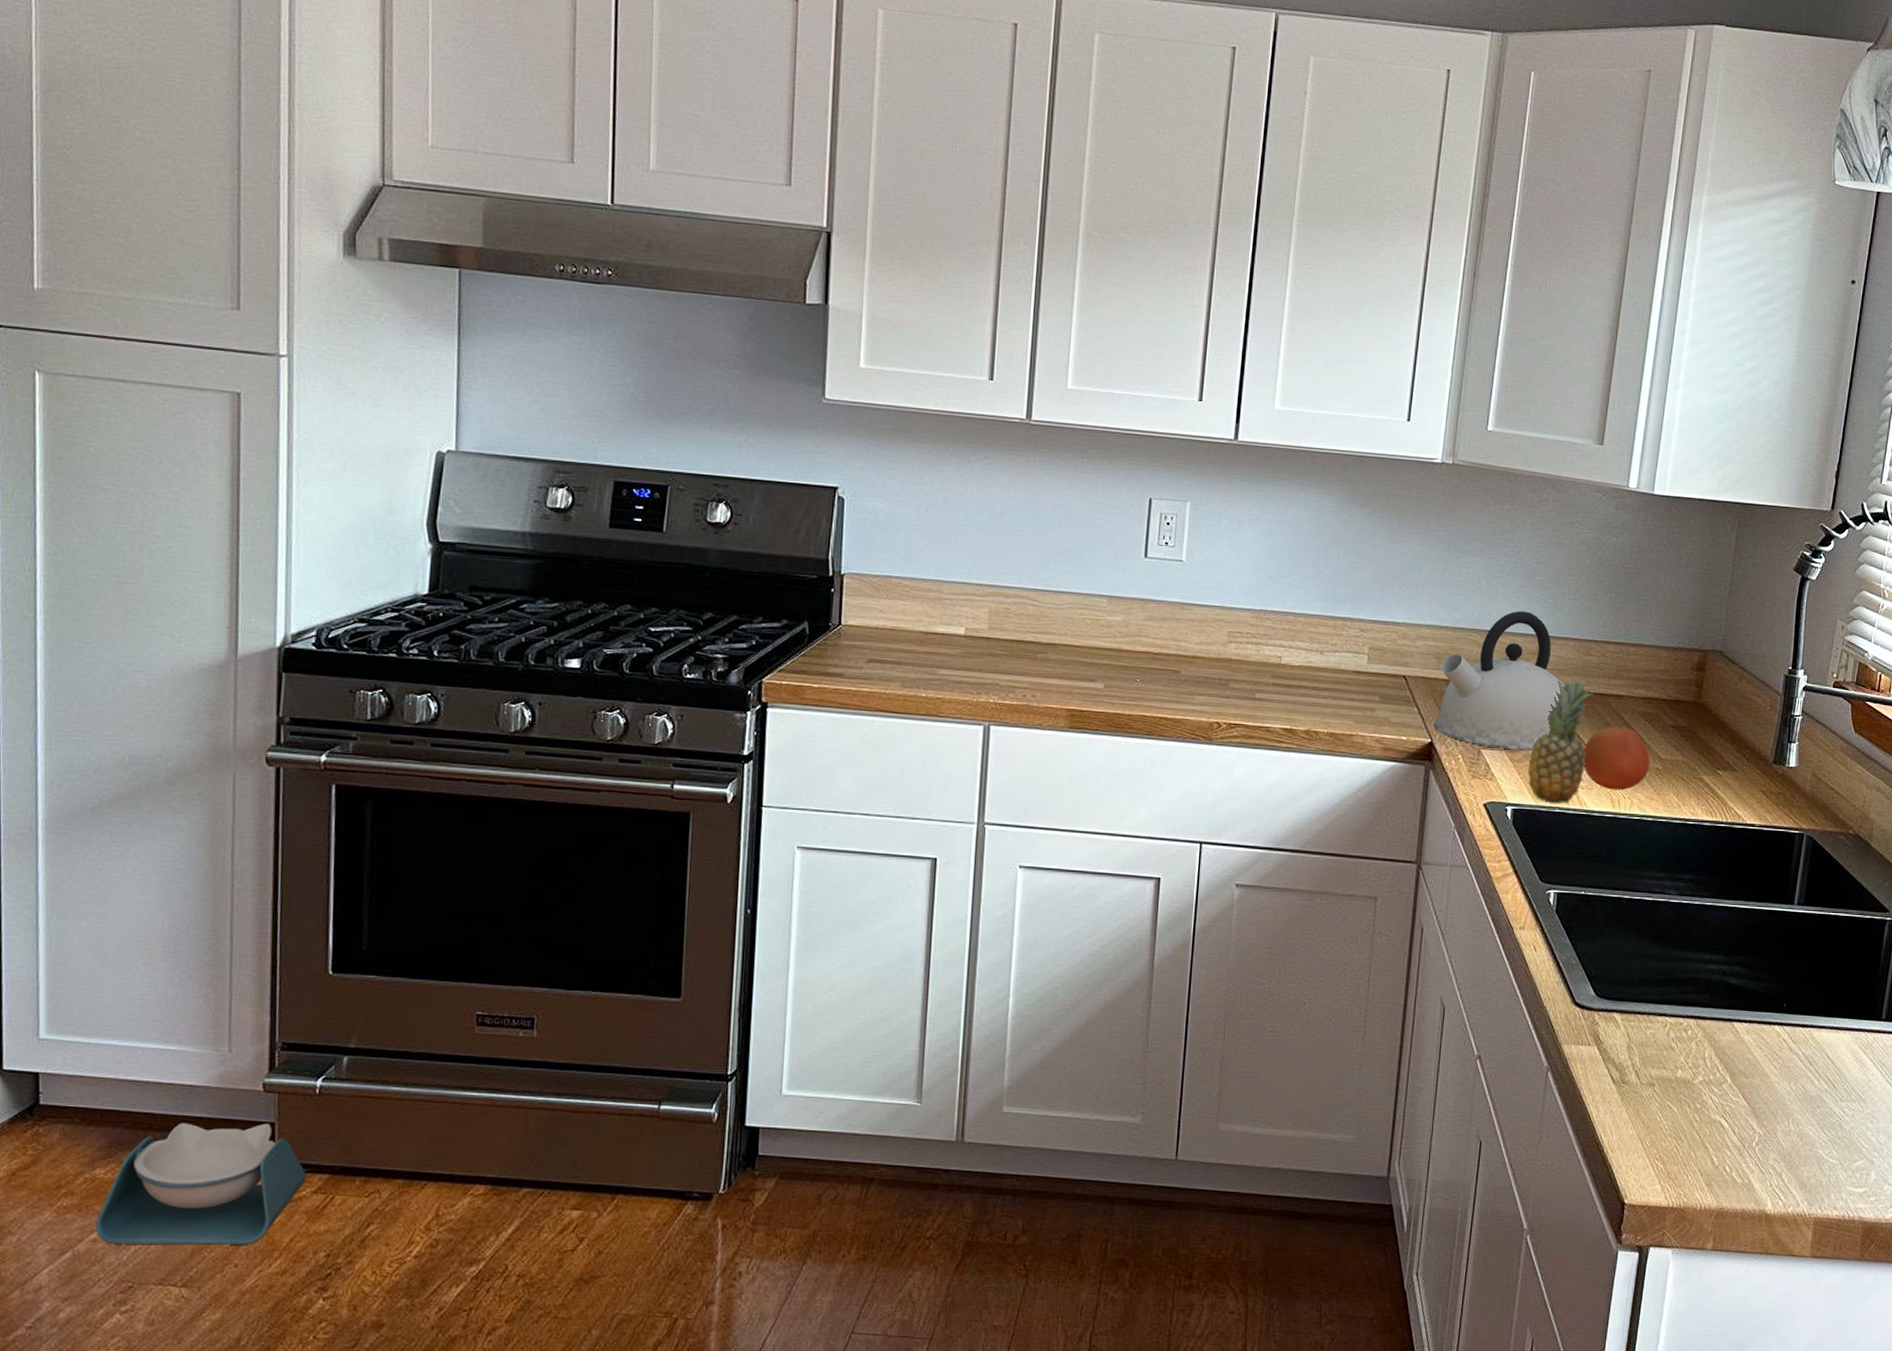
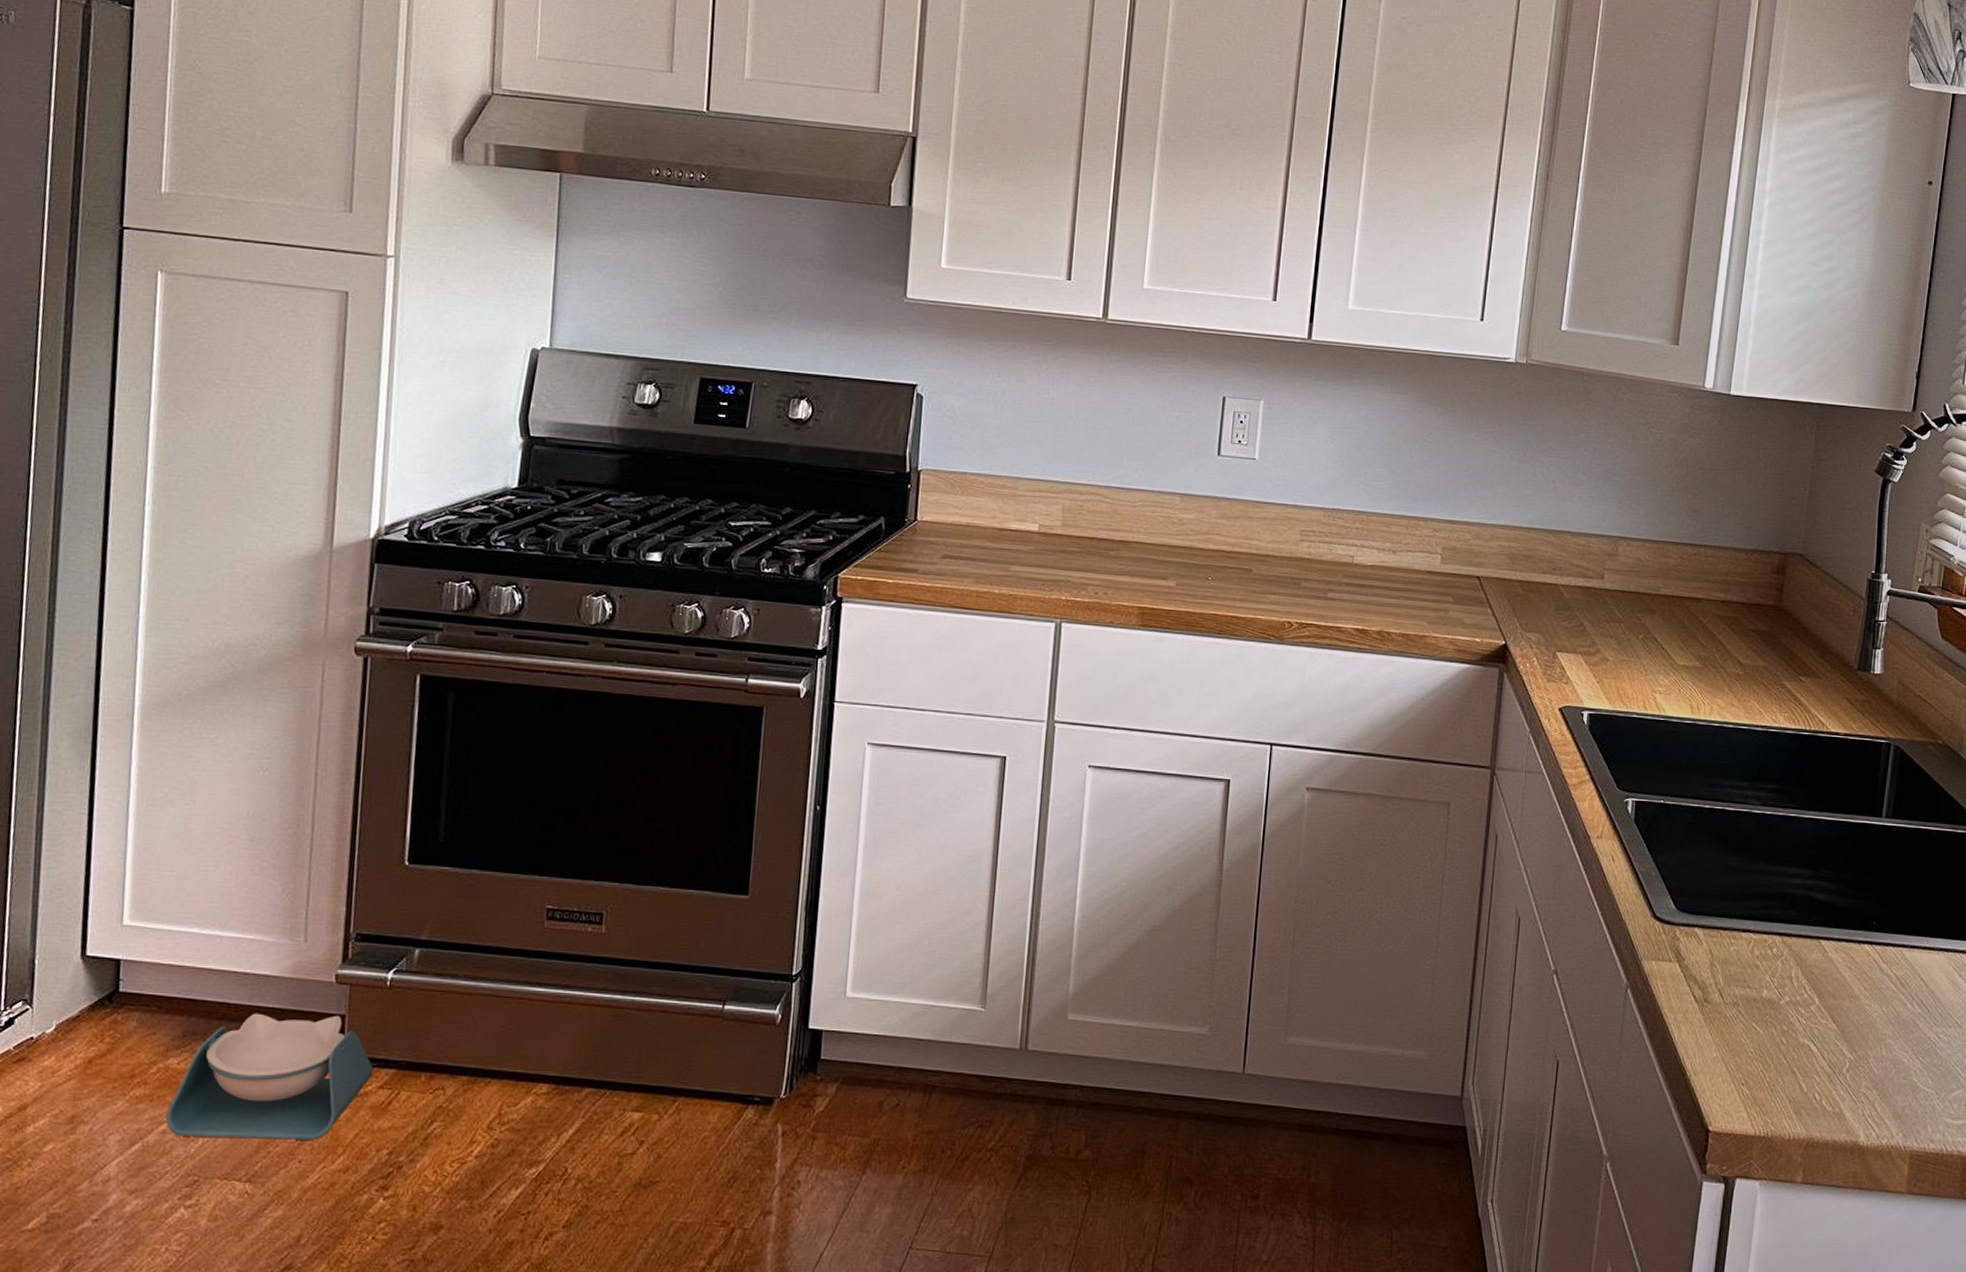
kettle: present [1433,611,1577,751] -> none [1507,511,1654,655]
fruit: present [1527,676,1595,803] -> none [1604,578,1672,708]
fruit: present [1583,726,1650,791] -> none [1661,630,1730,696]

